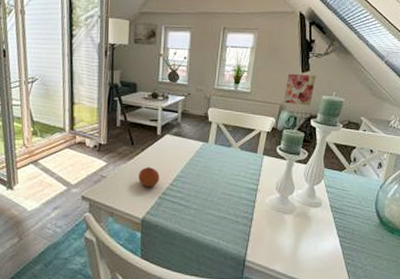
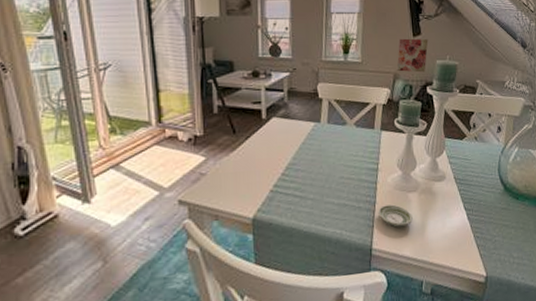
fruit: present [138,167,160,187] -> none [244,157,269,181]
saucer: none [254,223,286,244] -> present [378,204,413,227]

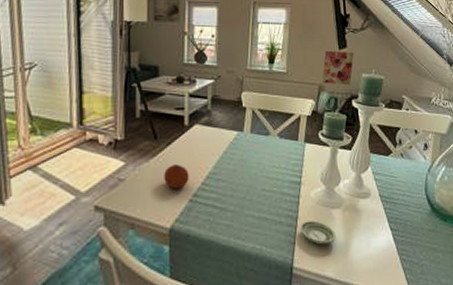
fruit: none [244,157,269,181] -> present [164,165,189,189]

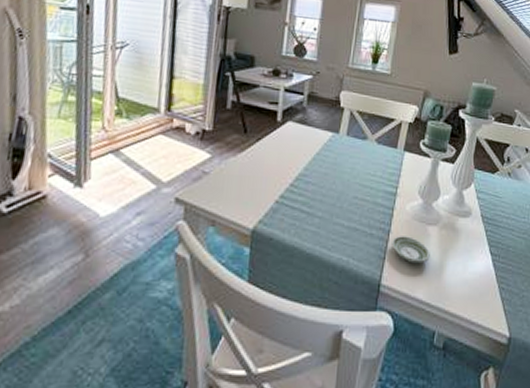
fruit: present [164,165,189,189] -> none [250,162,278,188]
wall art: present [322,50,354,85] -> none [428,54,465,94]

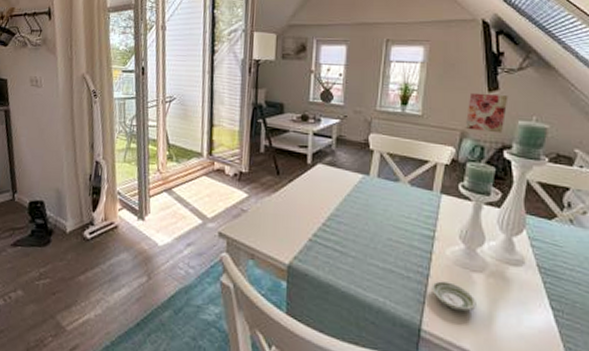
wall art: none [428,54,465,94] -> present [465,92,508,134]

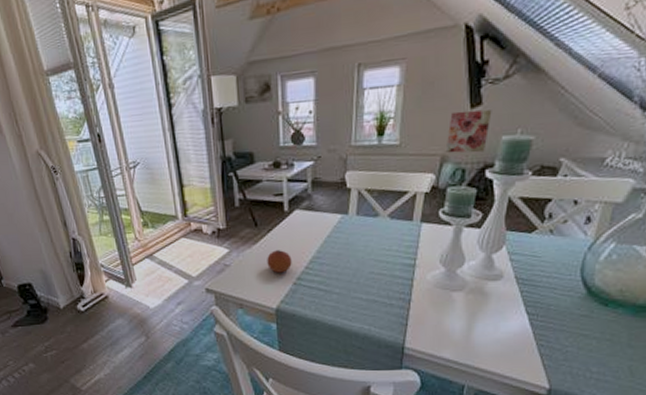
fruit: none [284,202,310,226] -> present [267,250,292,273]
saucer: present [432,281,476,312] -> none [413,303,456,327]

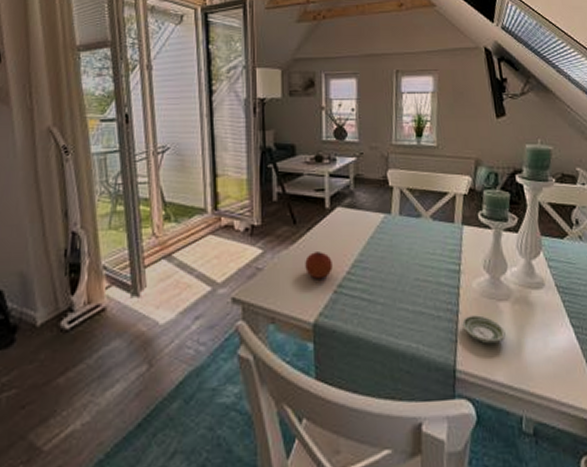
saucer: none [413,303,456,327] -> present [462,315,506,344]
wall art: present [445,110,492,154] -> none [478,119,515,159]

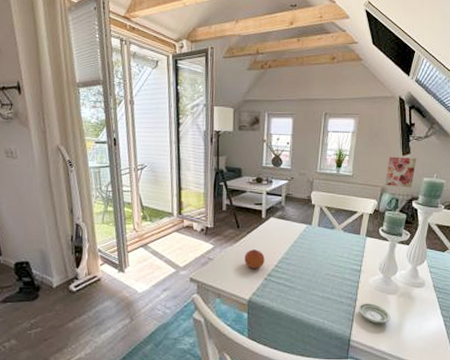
wall art: none [478,119,515,159] -> present [384,156,417,188]

